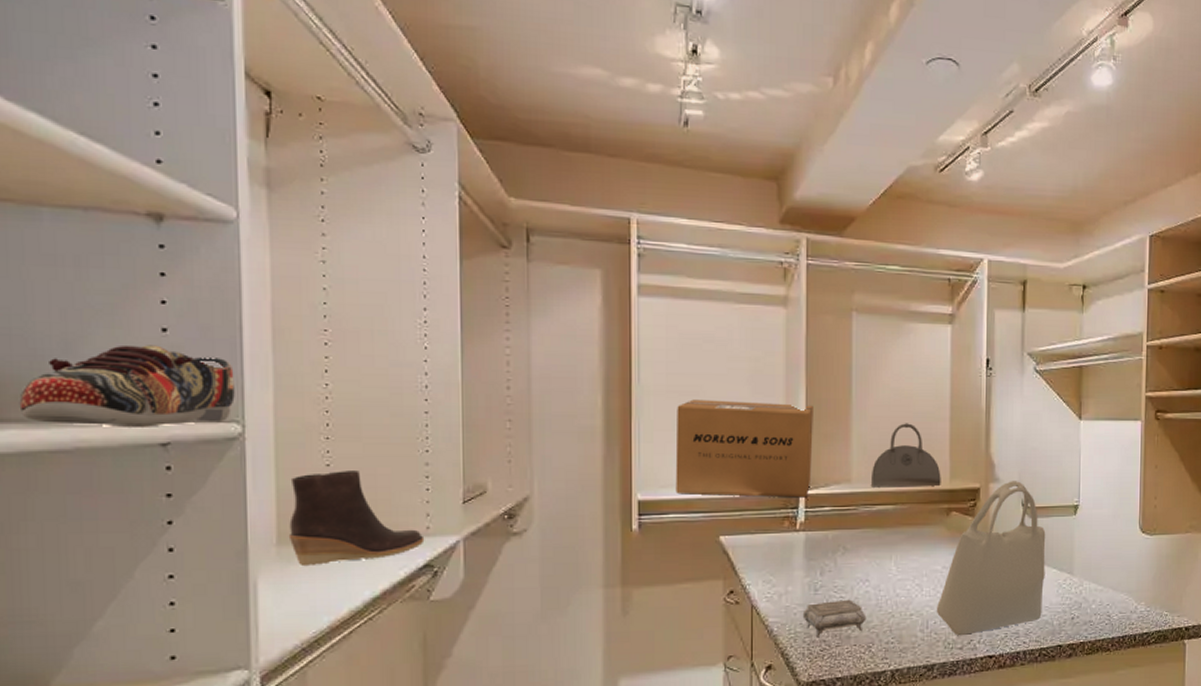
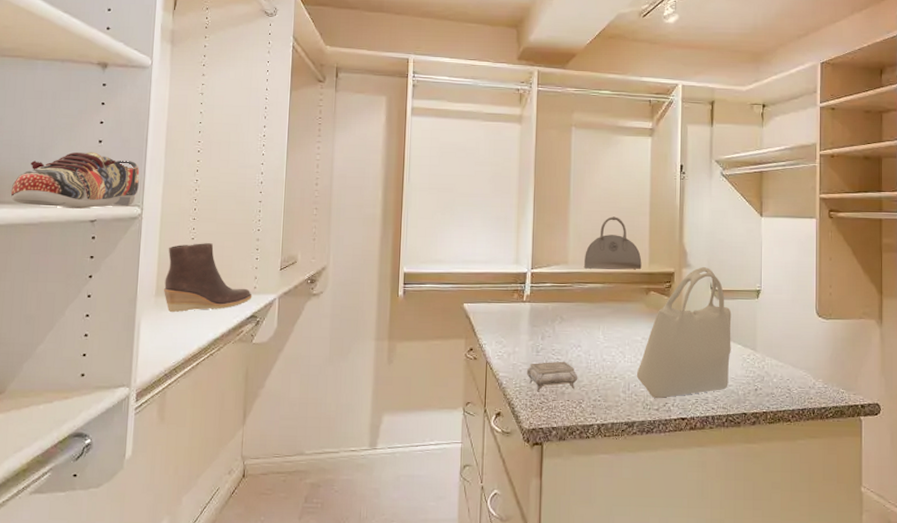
box: present [675,399,813,498] -> none [432,195,539,275]

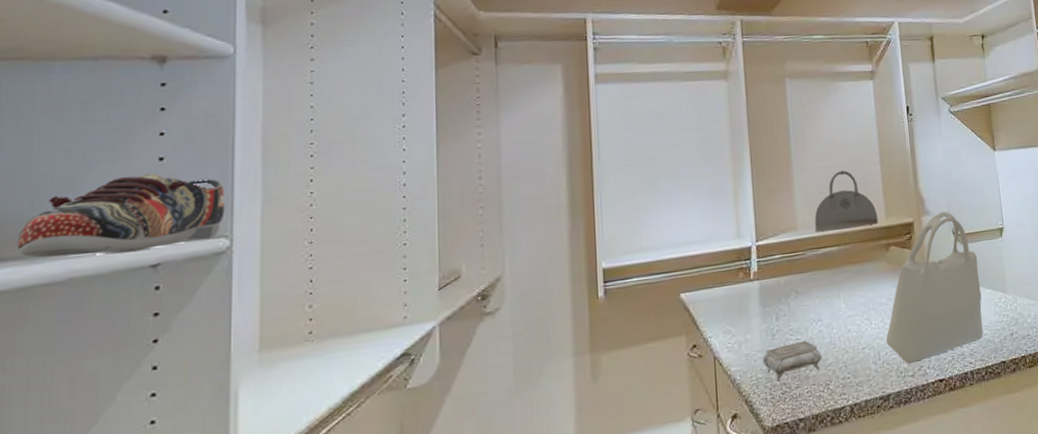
boot: present [163,243,253,313] -> none [270,270,402,370]

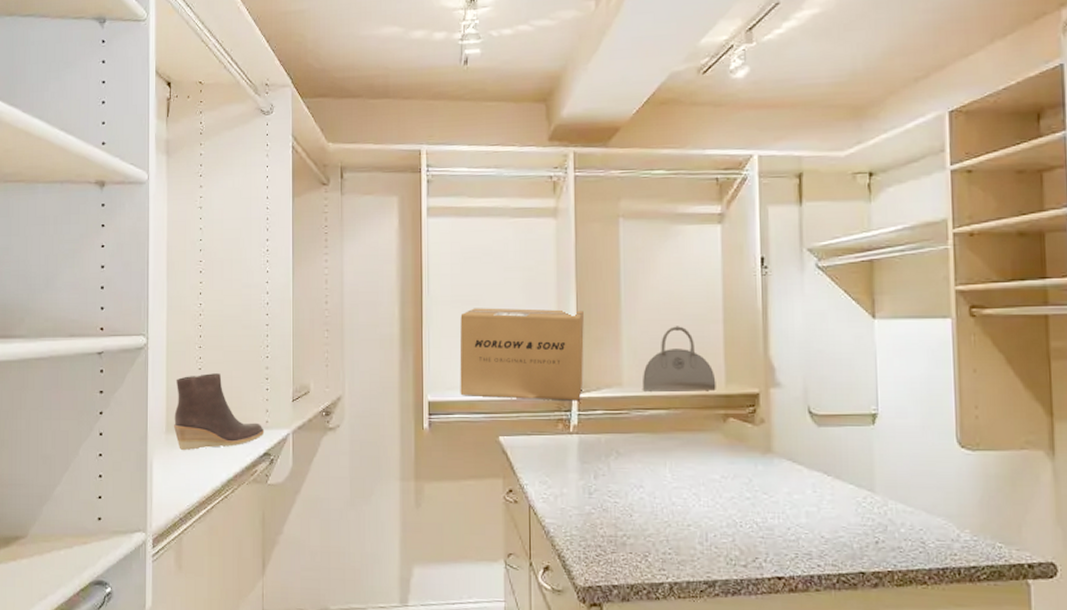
shoe: present [16,173,225,258] -> none [21,278,143,340]
boot: none [270,270,402,370] -> present [173,373,265,451]
box: none [634,164,761,259] -> present [459,308,584,401]
jewelry box: present [762,340,823,382] -> none [578,505,642,542]
handbag: present [885,212,983,364] -> none [715,386,840,553]

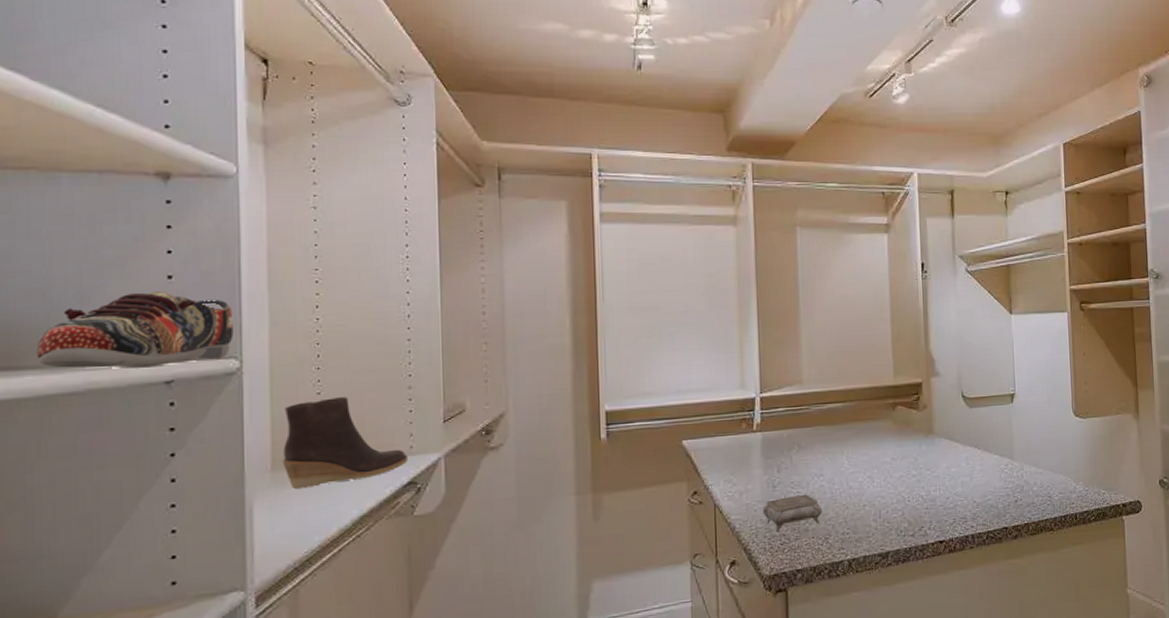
shoe: none [21,278,143,340] -> present [36,291,234,368]
box: present [459,308,584,401] -> none [639,314,766,404]
jewelry box: none [578,505,642,542] -> present [762,494,823,533]
handbag: present [642,326,716,392] -> none [820,326,886,387]

